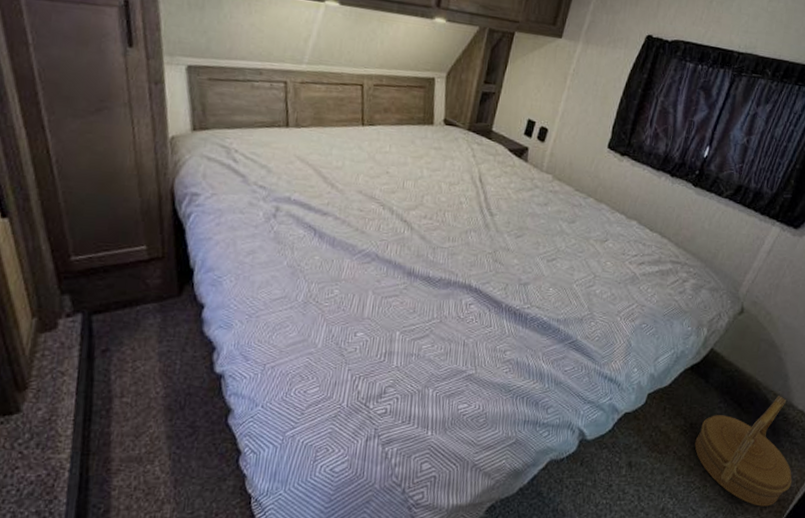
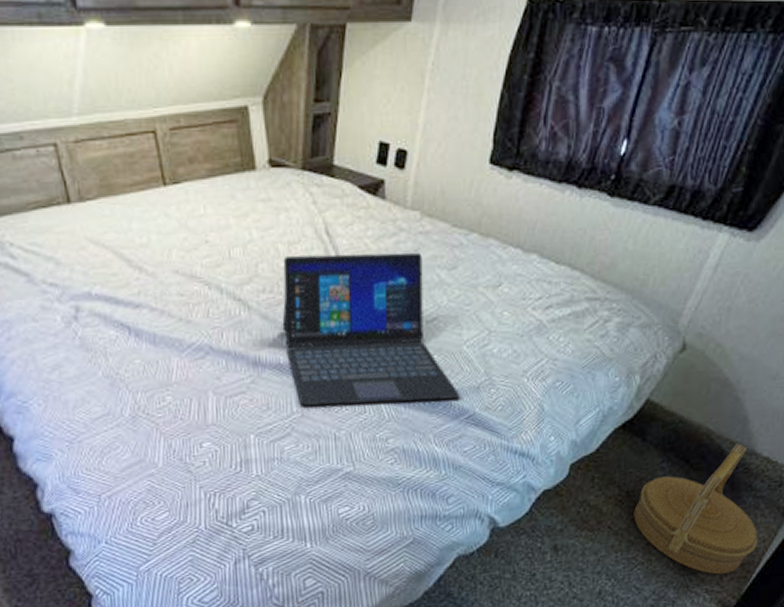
laptop: none [435,194,567,326] -> present [282,252,460,406]

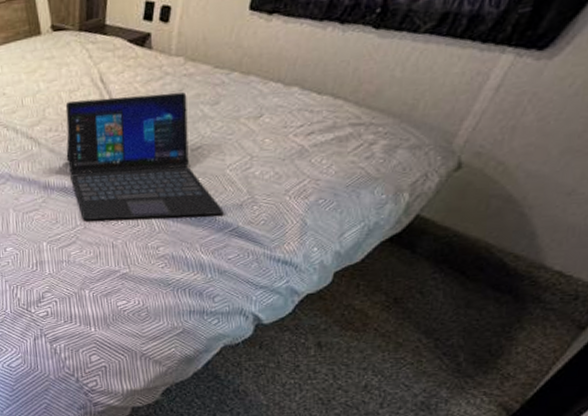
basket: present [633,443,758,575] -> none [402,257,547,380]

